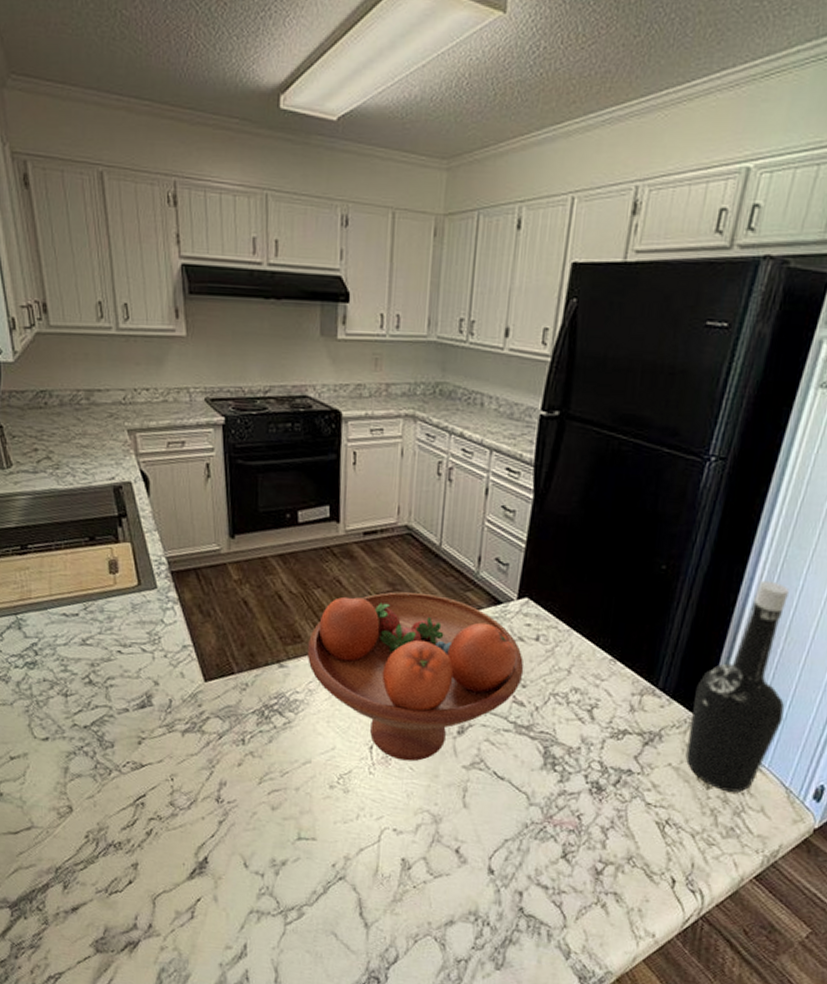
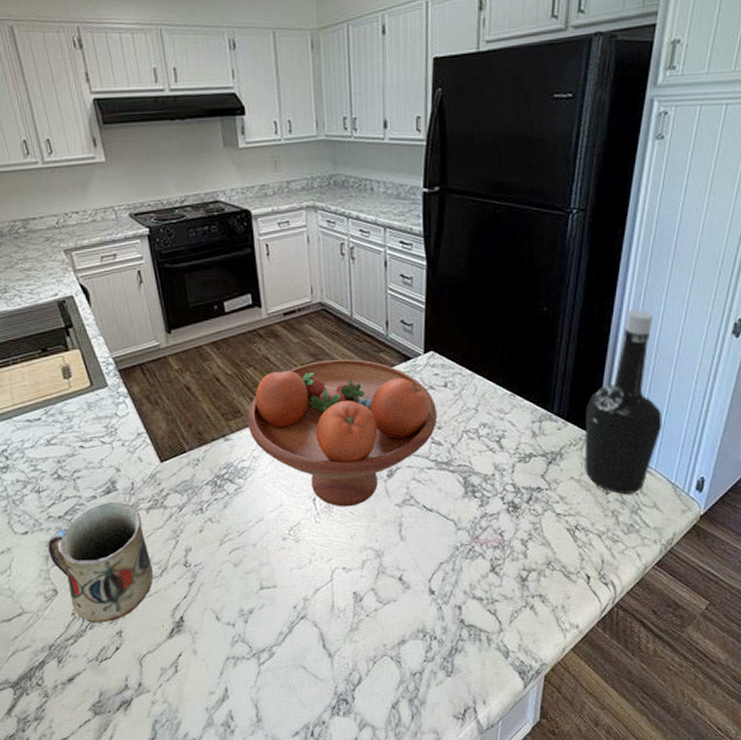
mug: none [69,718,181,851] -> present [48,502,153,622]

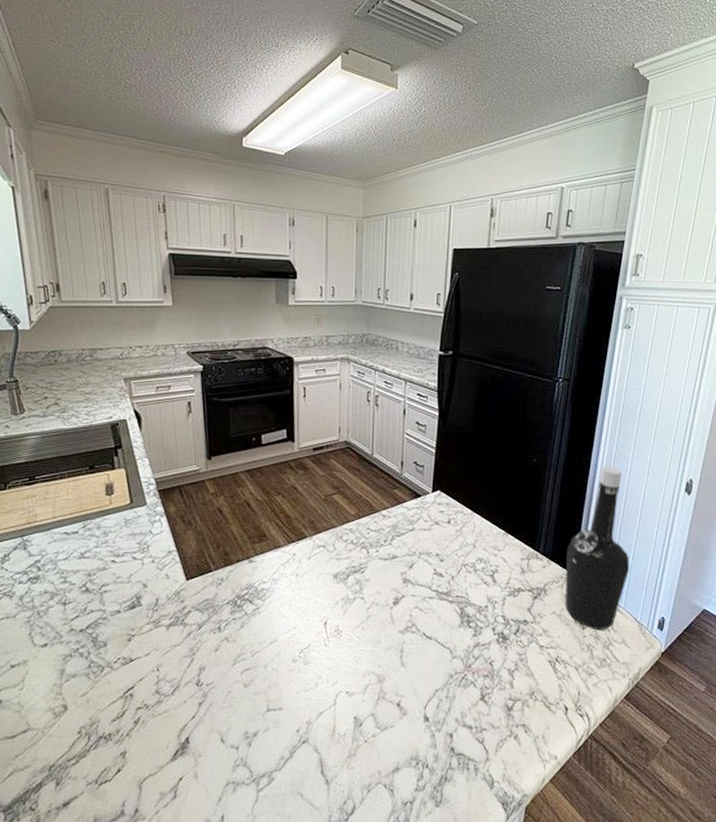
mug: present [48,502,153,622] -> none [65,618,165,742]
fruit bowl: present [247,359,438,507] -> none [271,492,441,631]

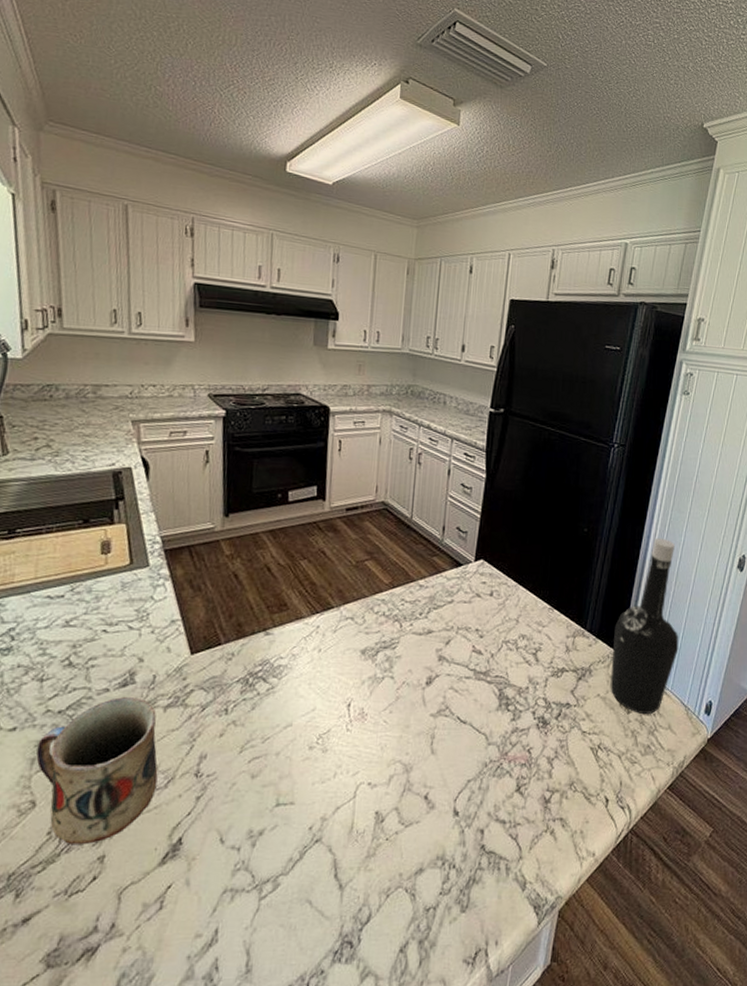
mug: none [65,618,165,742] -> present [36,697,158,844]

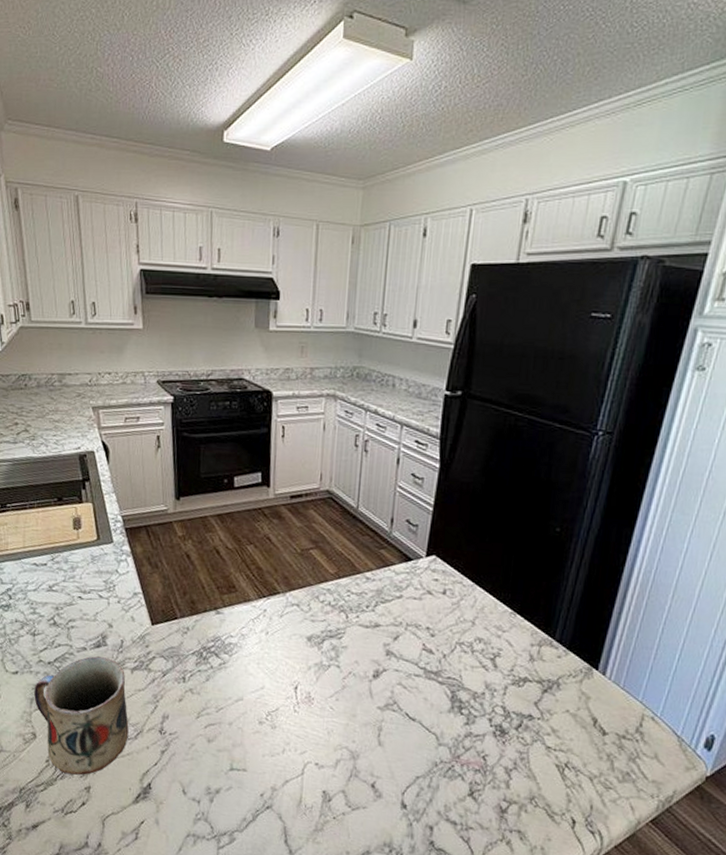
bottle: present [610,537,679,714] -> none [582,543,674,739]

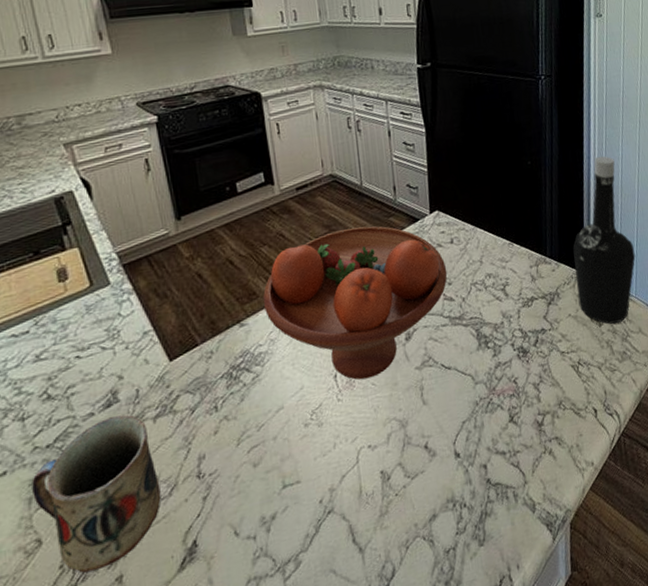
fruit bowl: none [240,548,433,702] -> present [262,226,448,380]
bottle: none [582,543,674,739] -> present [573,156,636,324]

